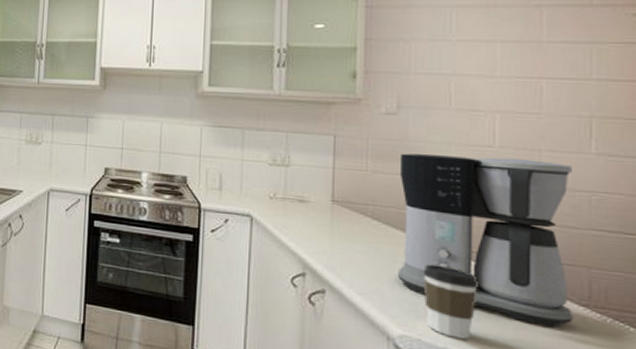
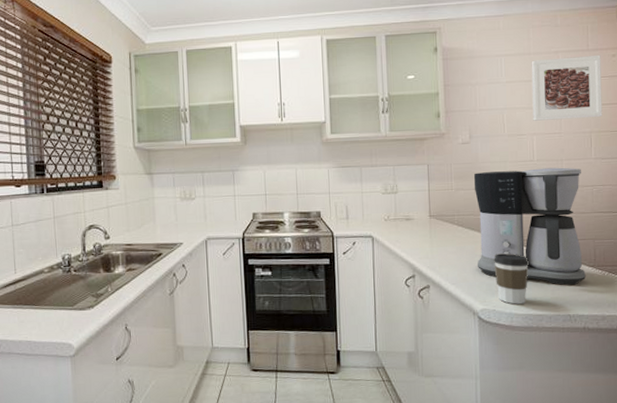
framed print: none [496,12,613,98] -> present [531,54,603,121]

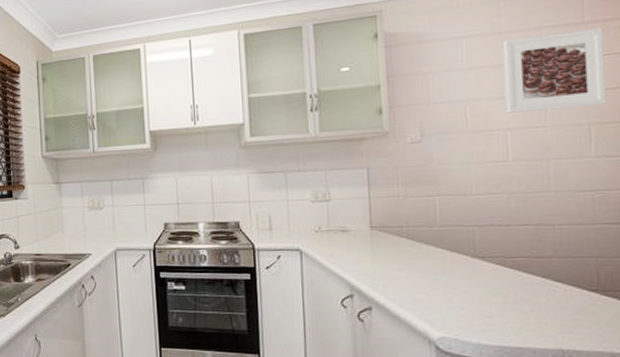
coffee maker: present [474,167,586,285] -> none [428,168,585,313]
coffee cup: present [493,253,530,304] -> none [453,272,504,334]

